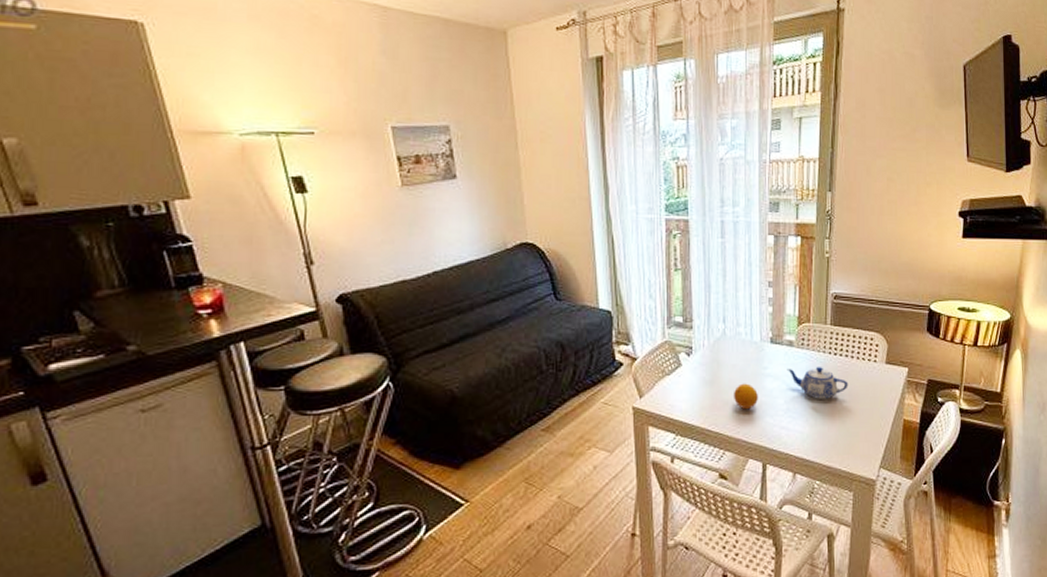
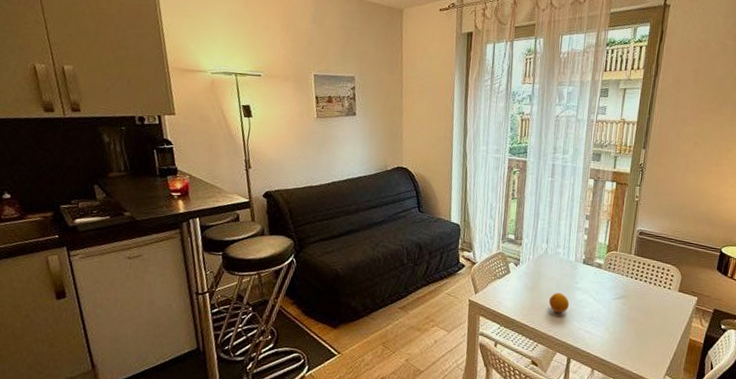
teapot: present [787,367,848,399] -> none [594,285,645,314]

